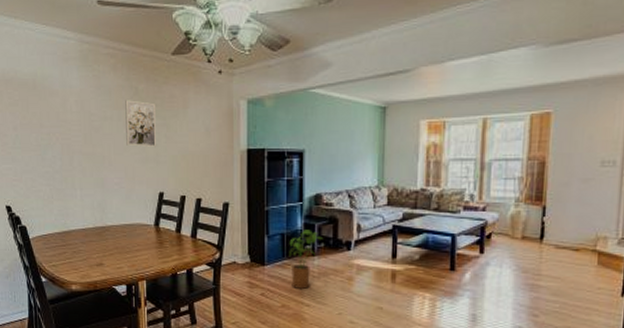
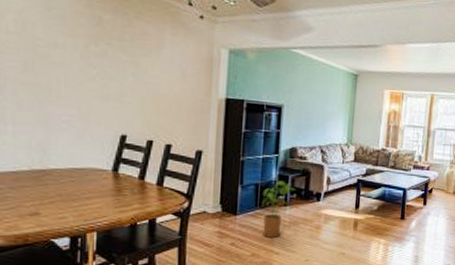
wall art: present [125,100,156,147] -> none [82,29,123,85]

